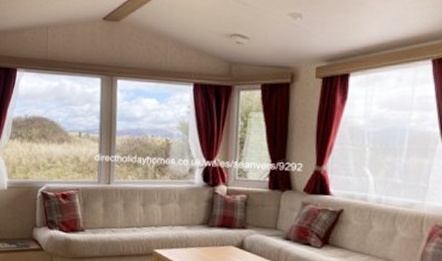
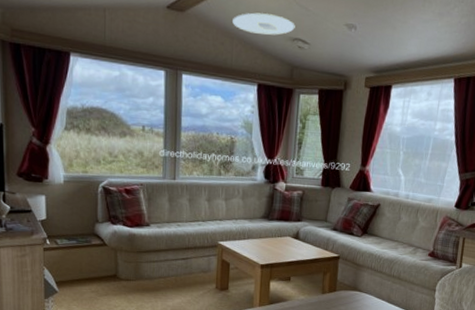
ceiling light: none [166,13,233,34] -> present [232,12,295,35]

